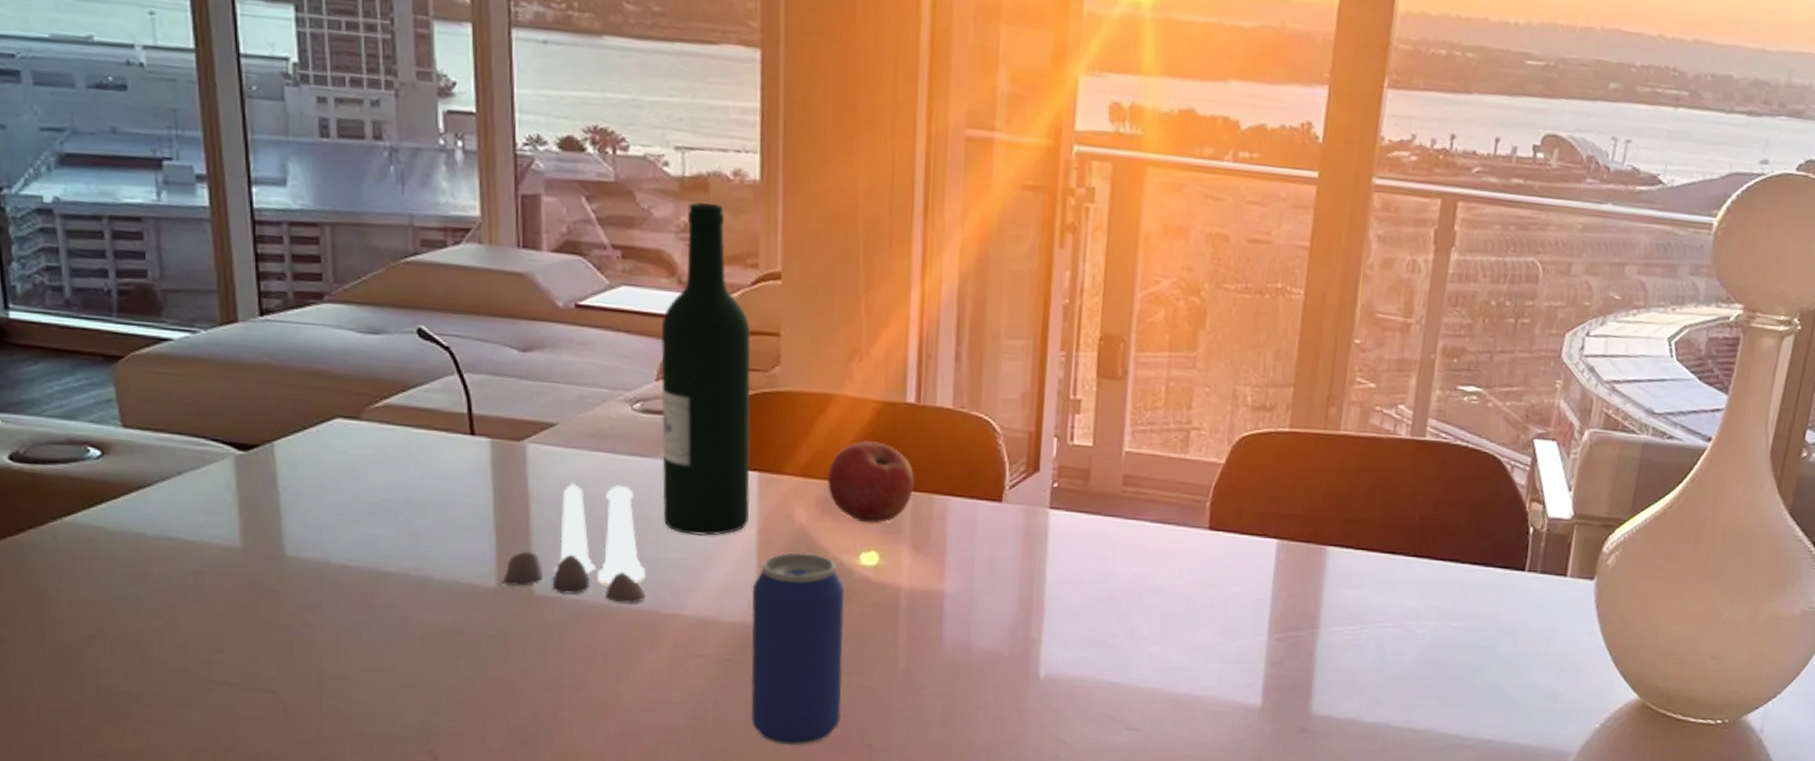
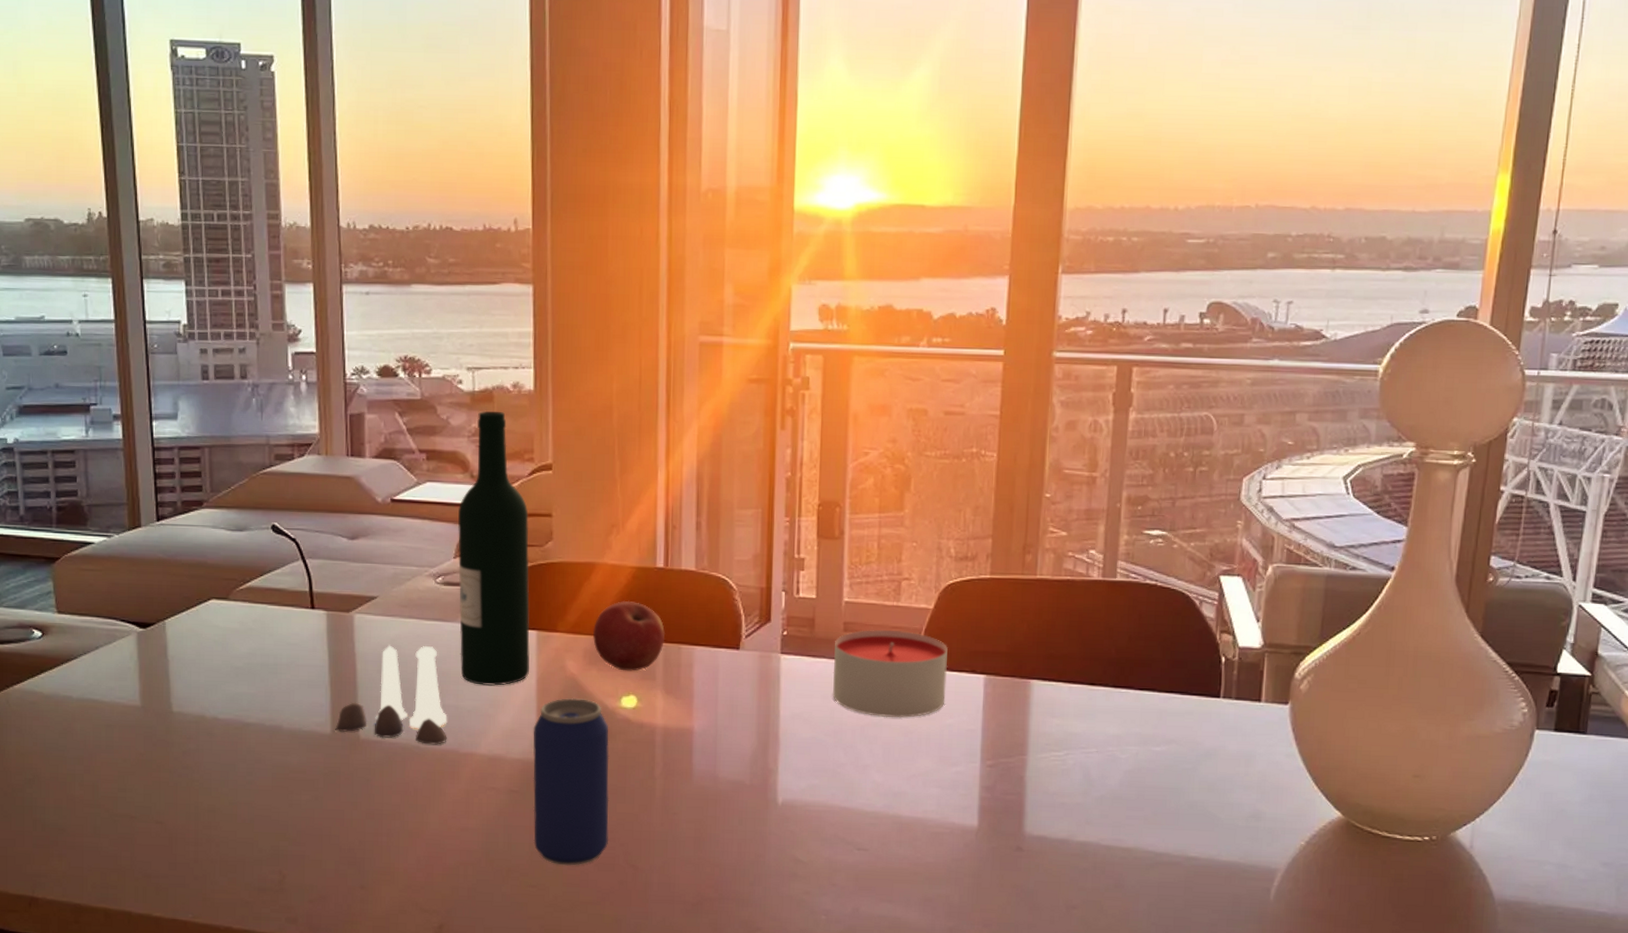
candle: none [1107,485,1238,585] -> present [833,630,948,718]

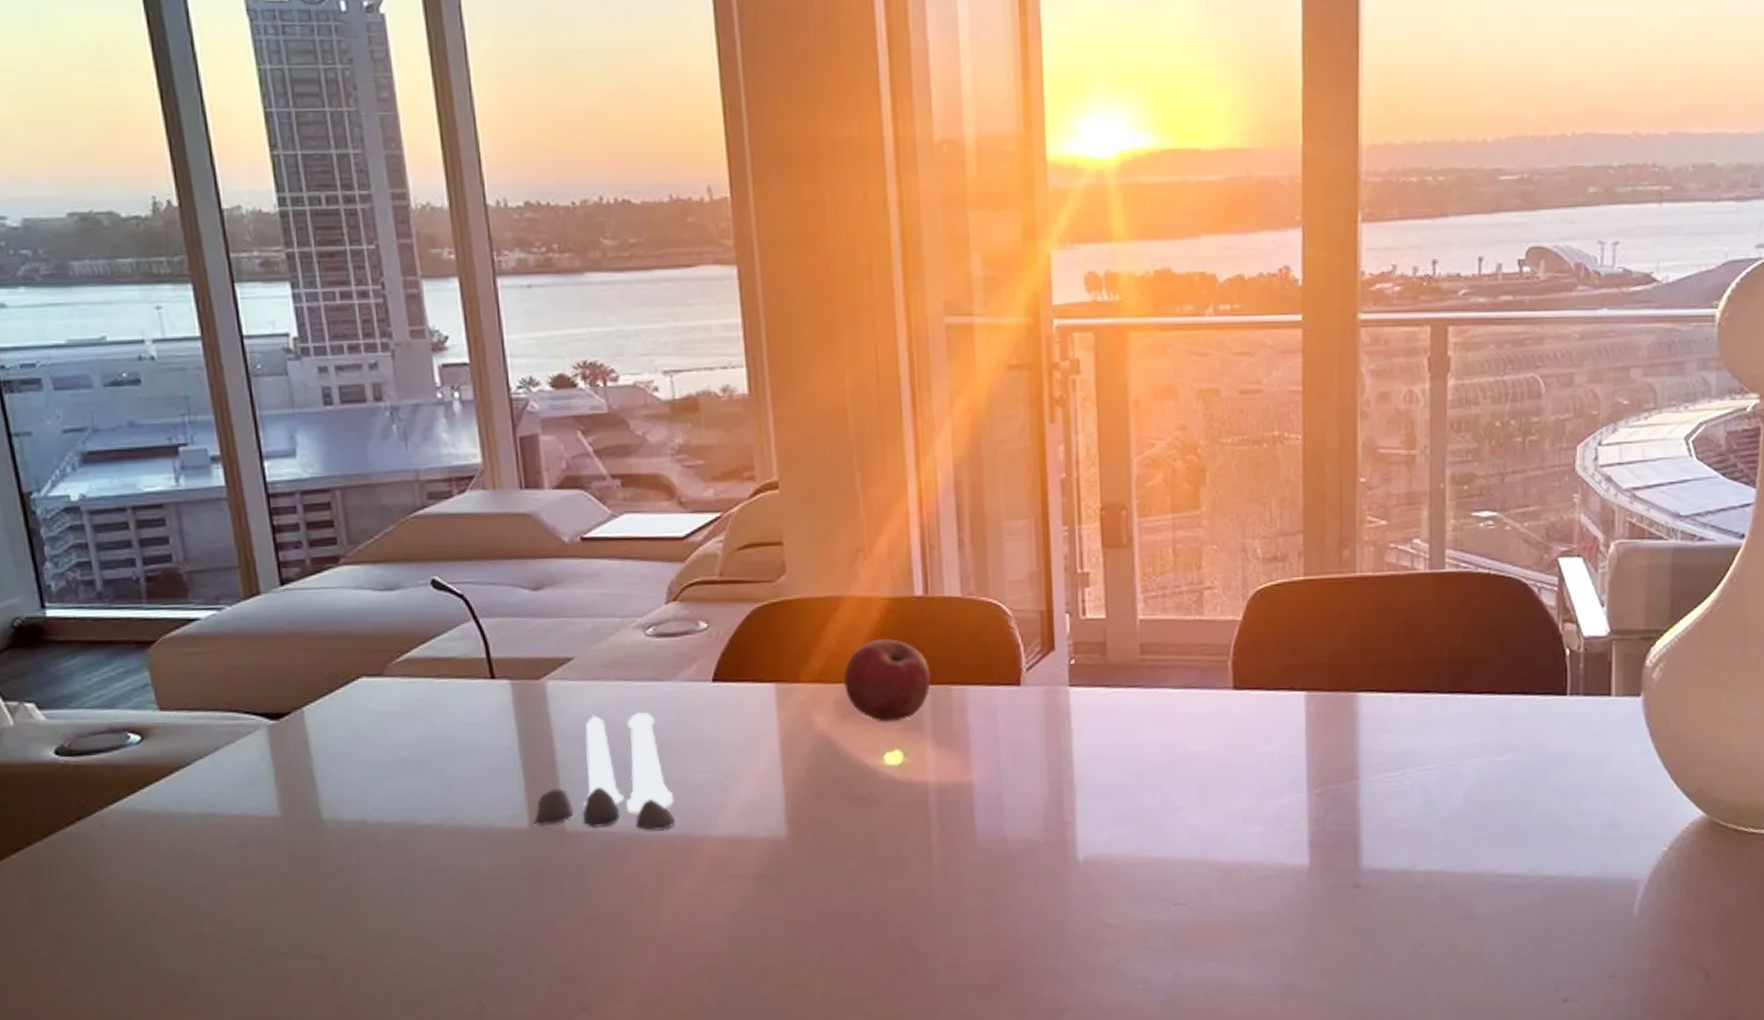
wine bottle: present [458,410,530,686] -> none [666,421,770,754]
beverage can: present [532,697,610,866] -> none [780,758,883,959]
candle: present [833,630,948,718] -> none [1131,647,1263,750]

